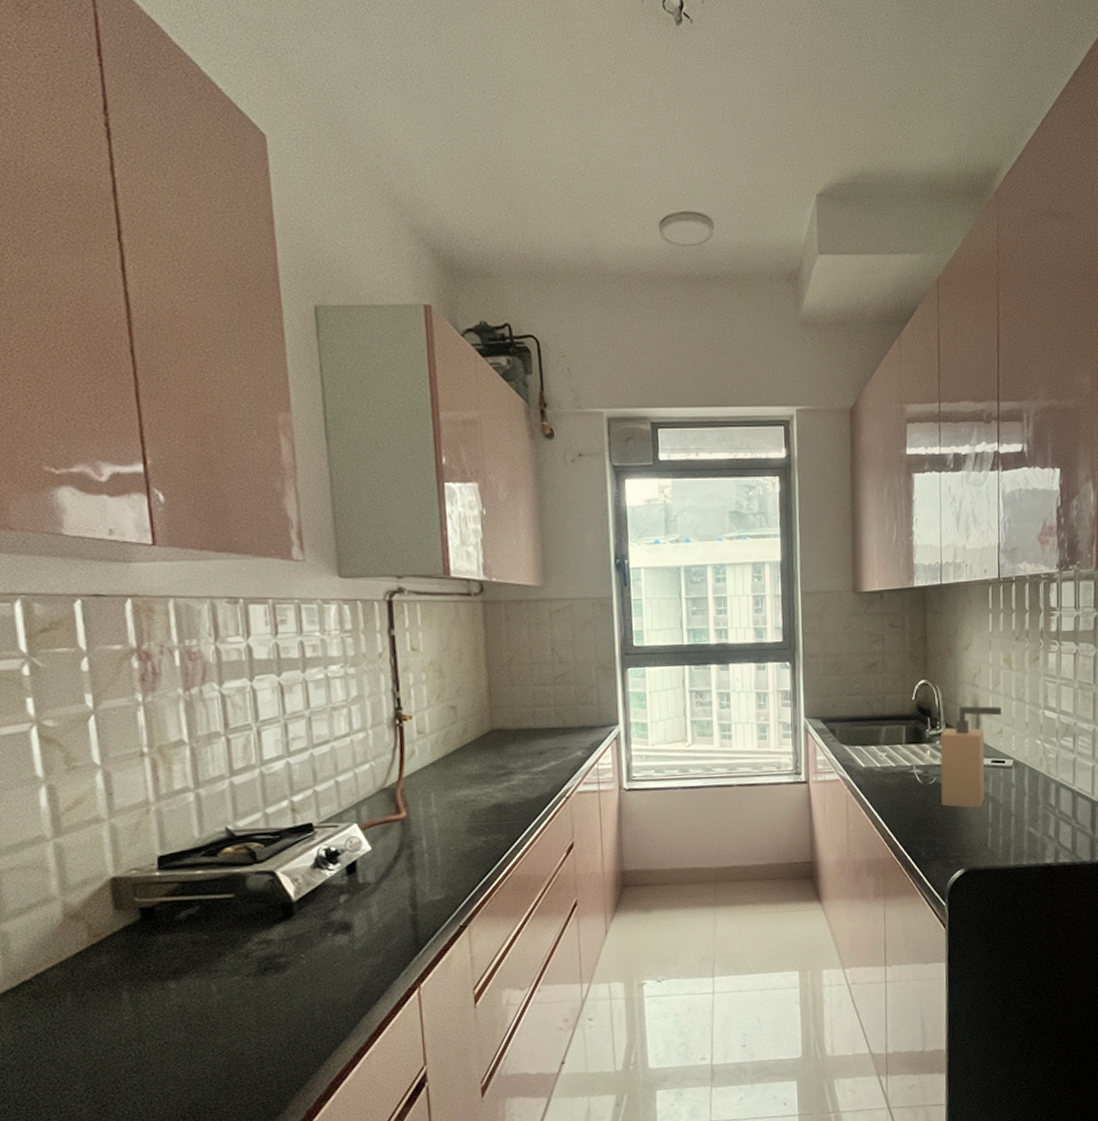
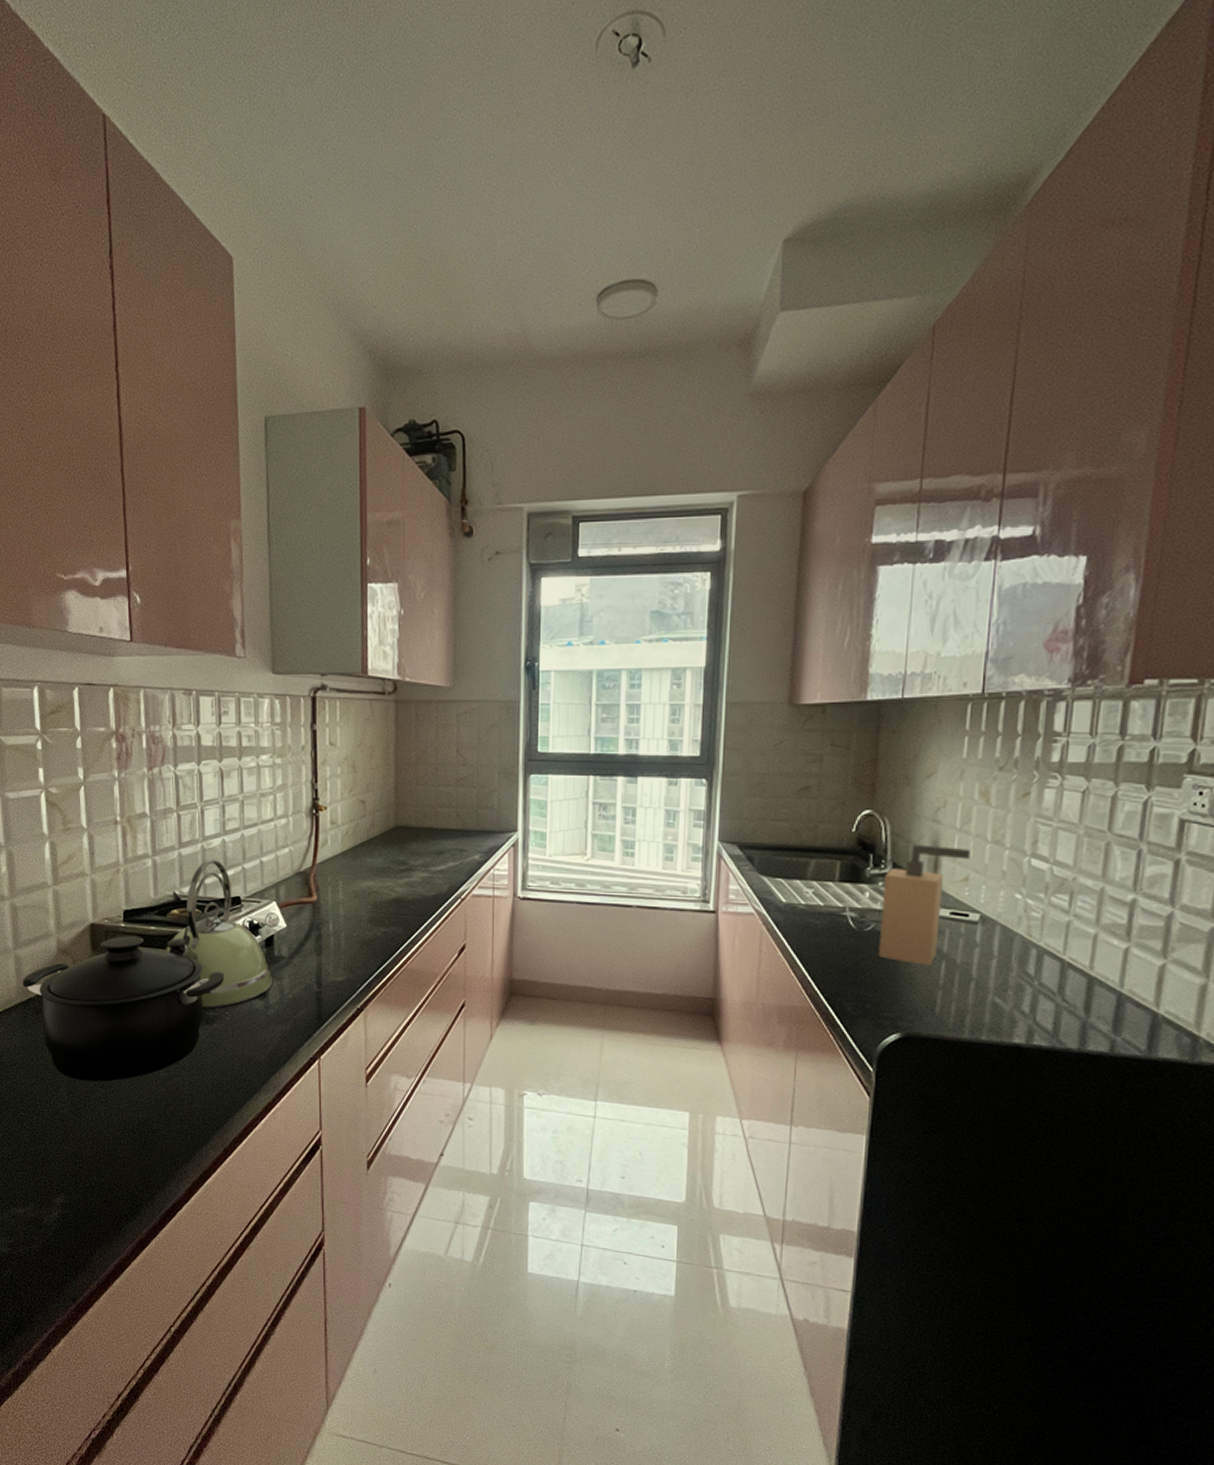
saucepan: none [11,885,297,1071] -> present [22,936,224,1082]
kettle: none [217,785,359,956] -> present [165,860,273,1009]

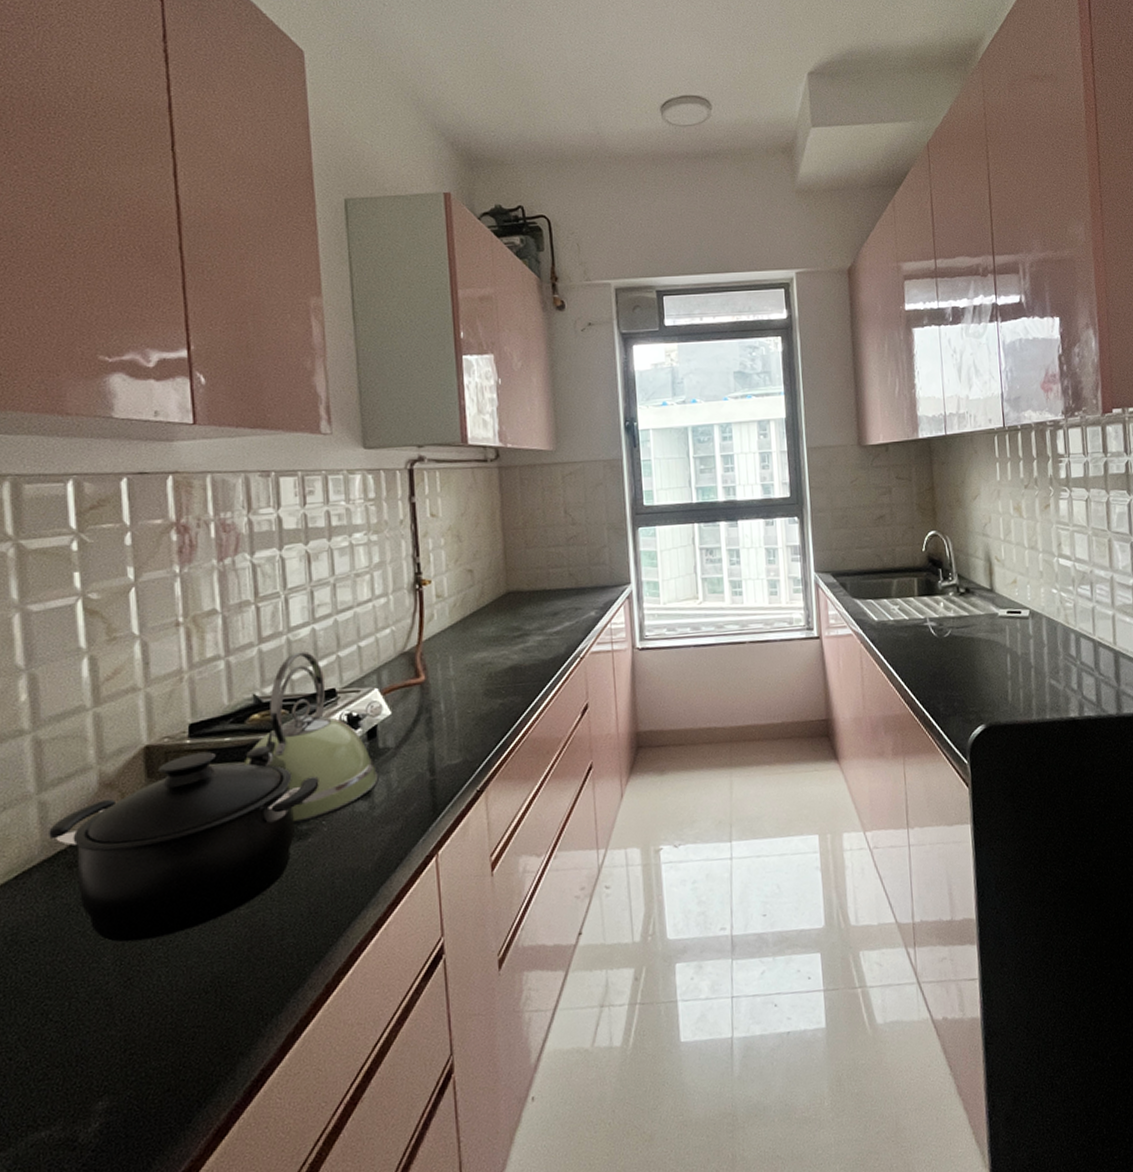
soap dispenser: present [879,844,971,966] -> none [953,555,1015,661]

